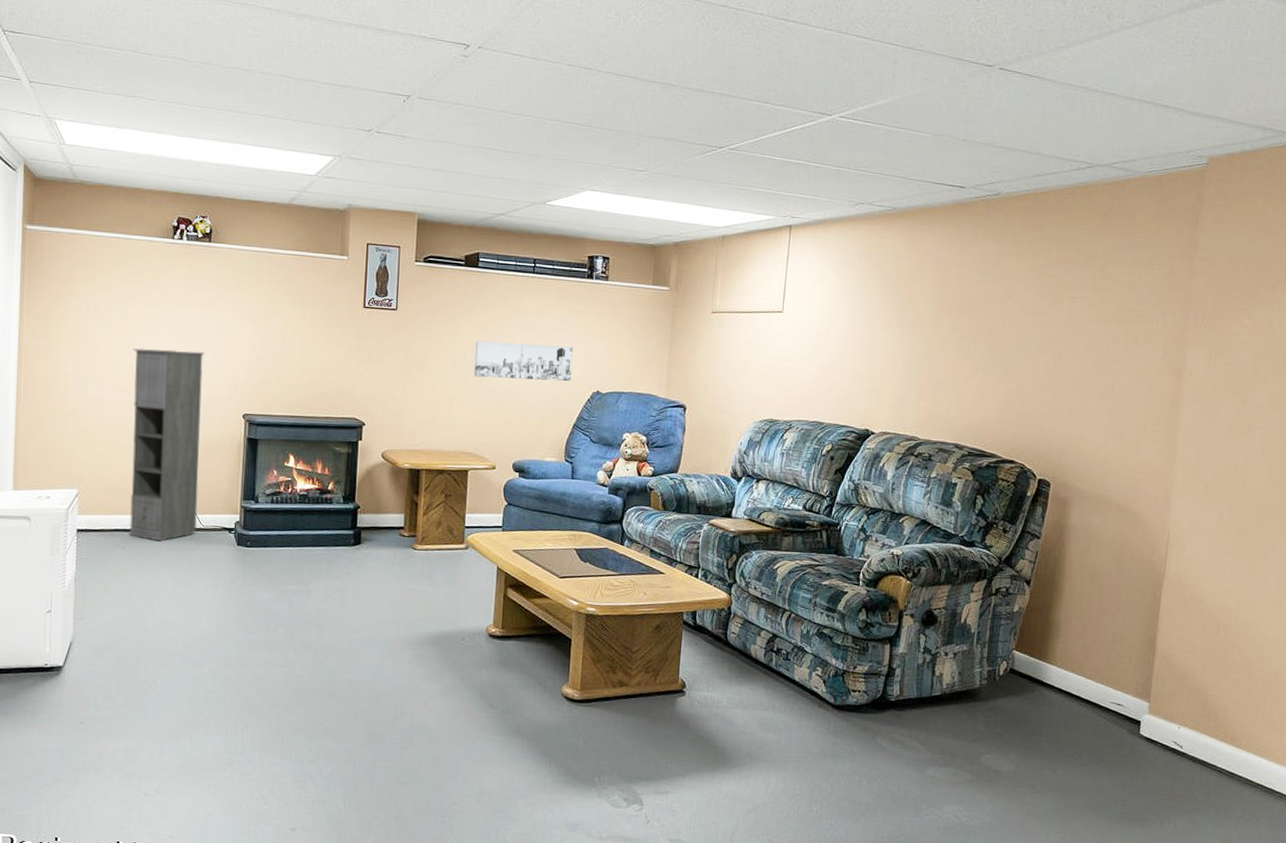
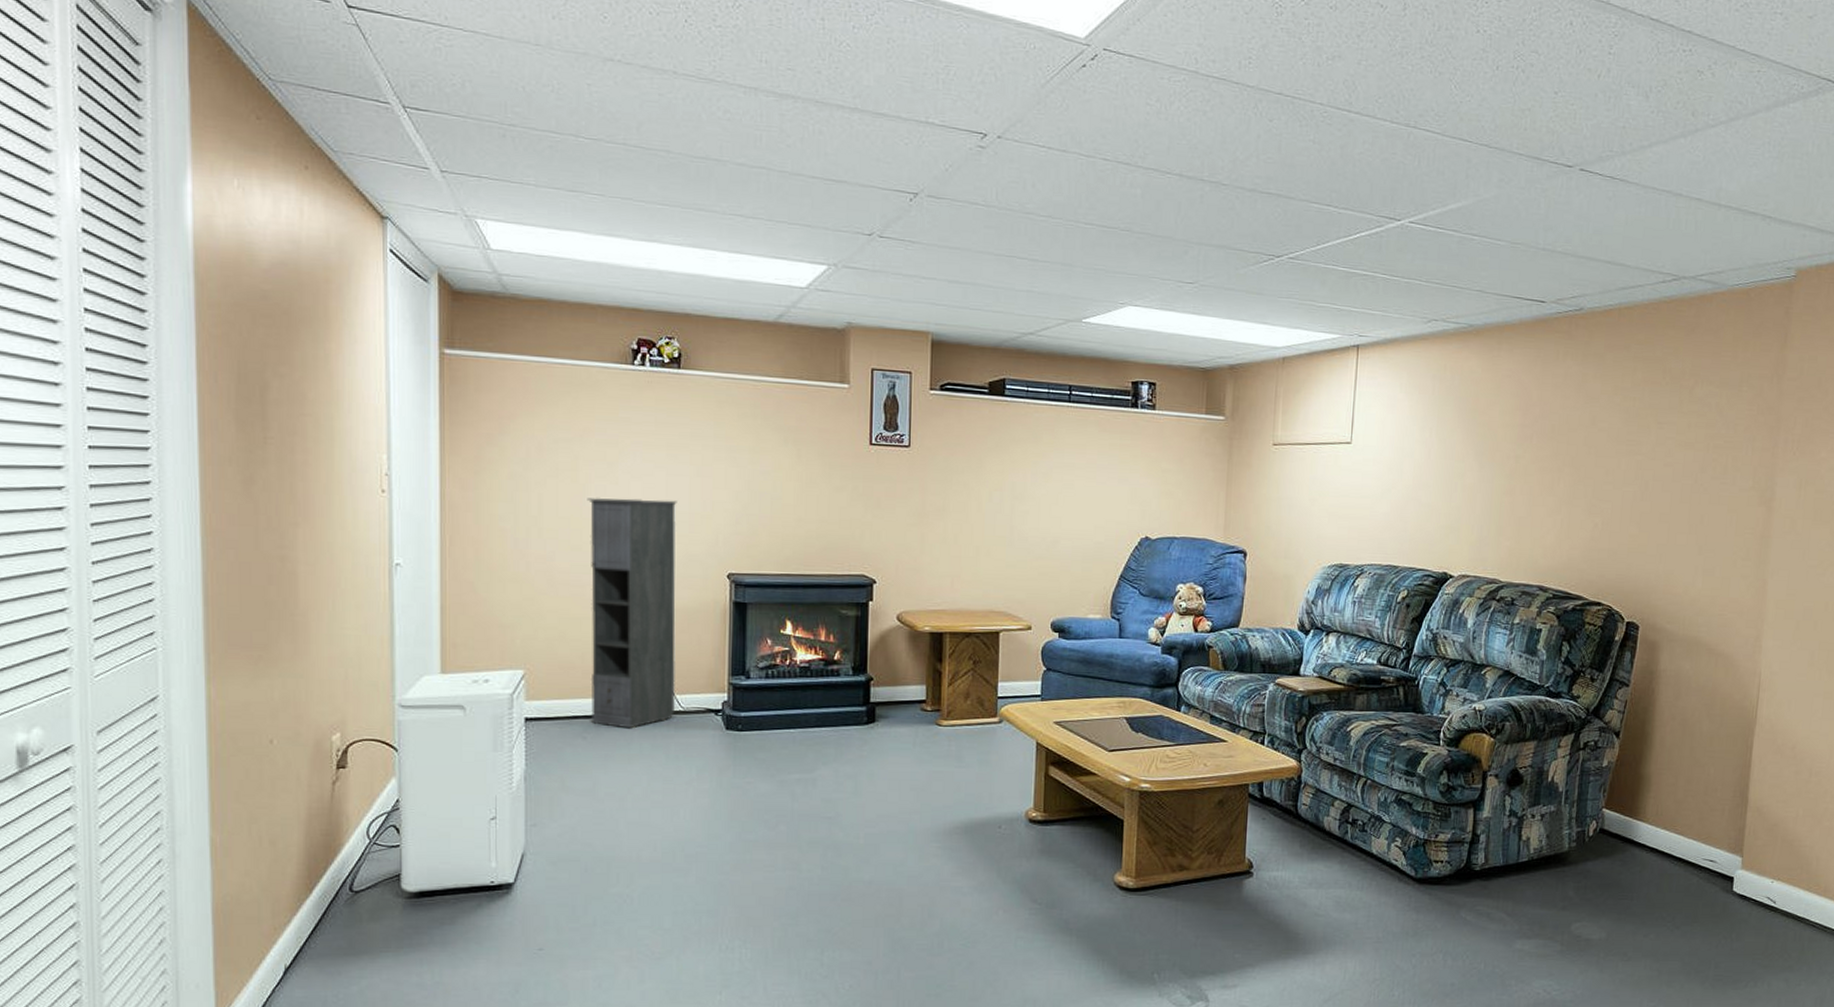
wall art: present [474,340,573,382] -> none [1003,481,1118,527]

